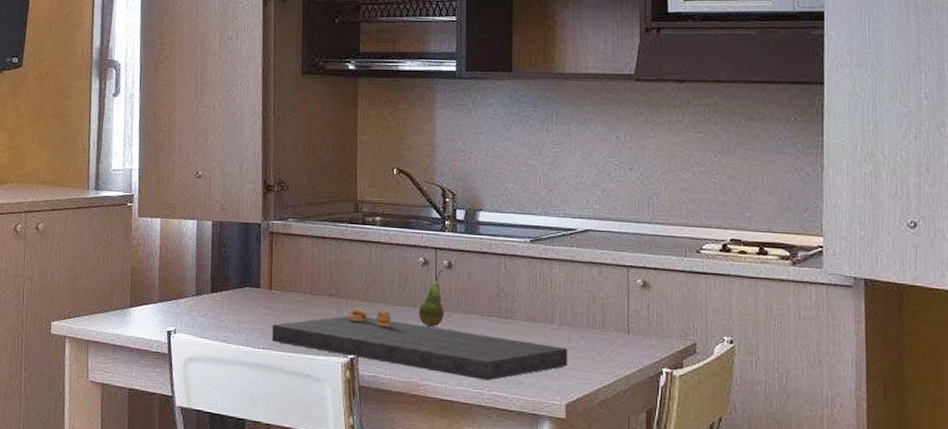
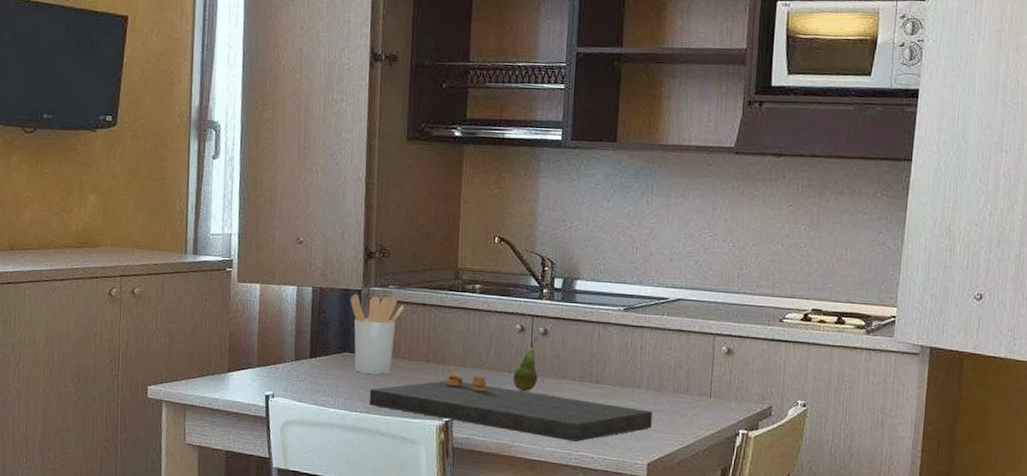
utensil holder: none [249,228,305,309] -> present [350,294,405,374]

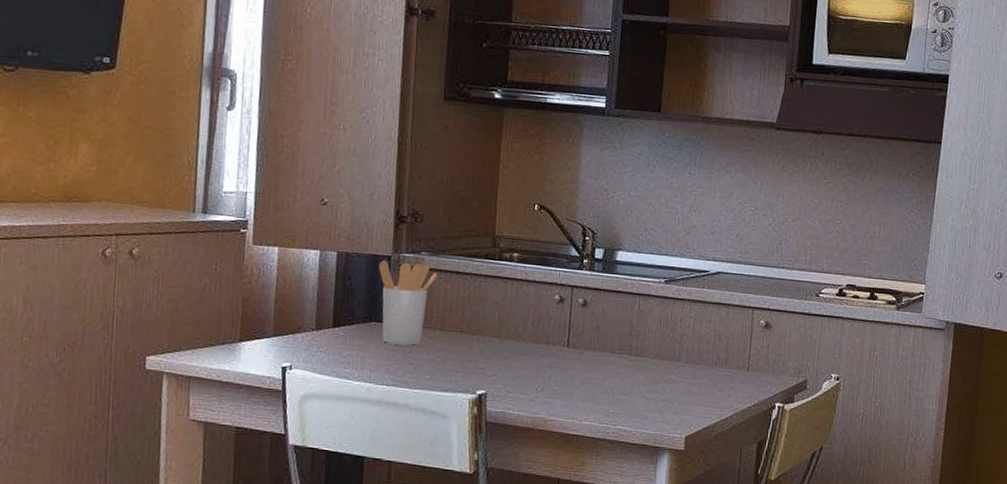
cutting board: present [370,373,653,443] -> none [398,344,691,416]
fruit: present [513,337,538,391] -> none [550,308,577,364]

